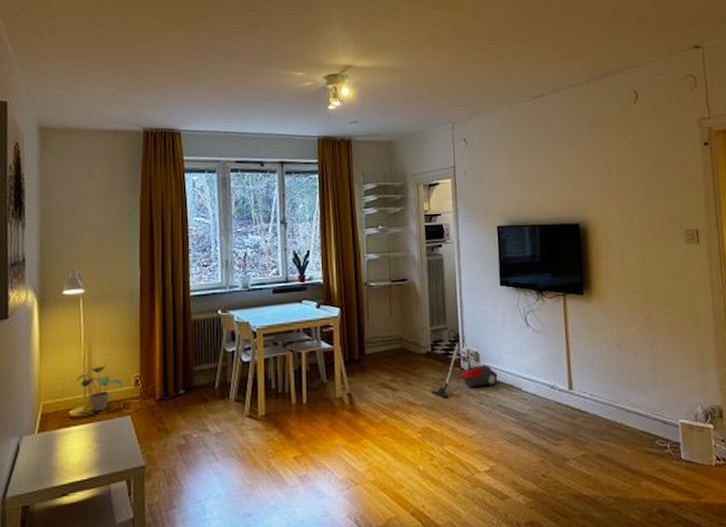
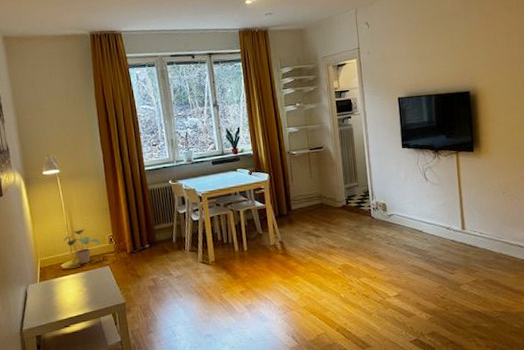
vacuum cleaner: present [430,329,498,399] -> none [347,186,403,242]

